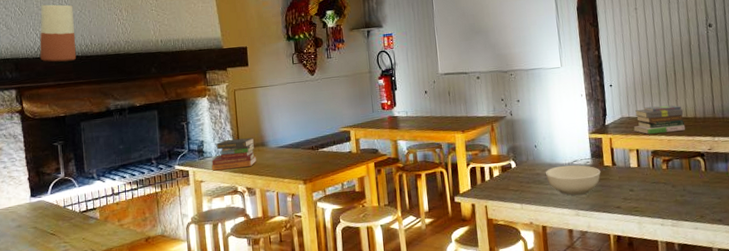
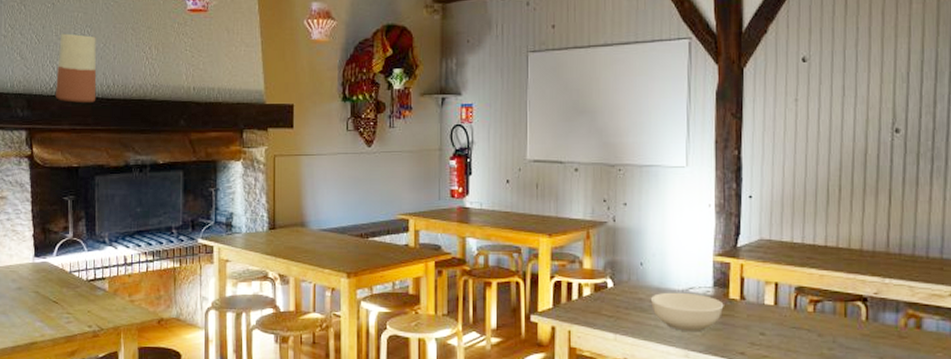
books: present [211,137,256,171] -> none [240,215,293,250]
books: present [633,104,686,134] -> none [774,229,846,265]

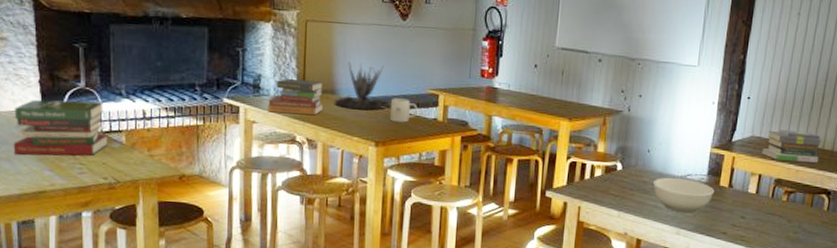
books: none [9,251,93,307] -> present [13,99,109,156]
books: none [240,215,293,250] -> present [268,79,323,116]
plant: none [305,192,360,241] -> present [335,61,390,111]
mug: none [360,226,388,251] -> present [389,98,418,123]
books: none [774,229,846,265] -> present [761,129,822,163]

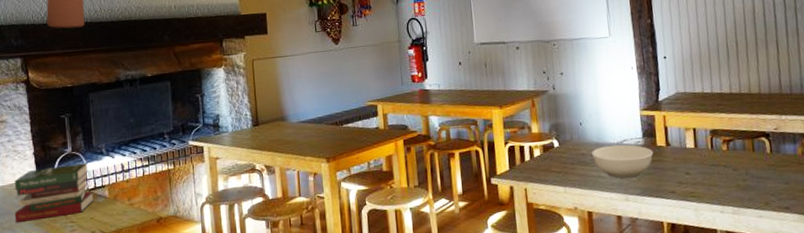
books: present [268,79,323,116] -> none [228,111,276,147]
plant: present [335,61,390,111] -> none [286,88,335,132]
mug: present [389,98,418,123] -> none [334,114,361,137]
books: present [761,129,822,163] -> none [690,79,749,112]

